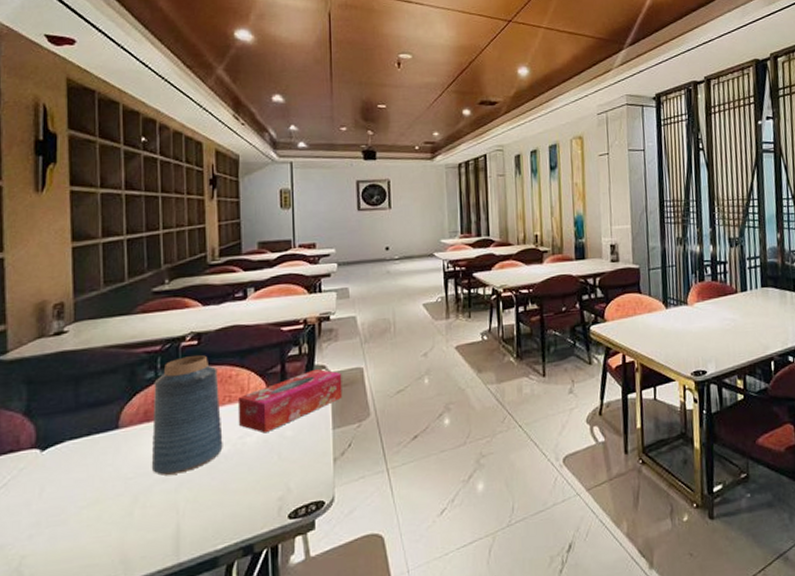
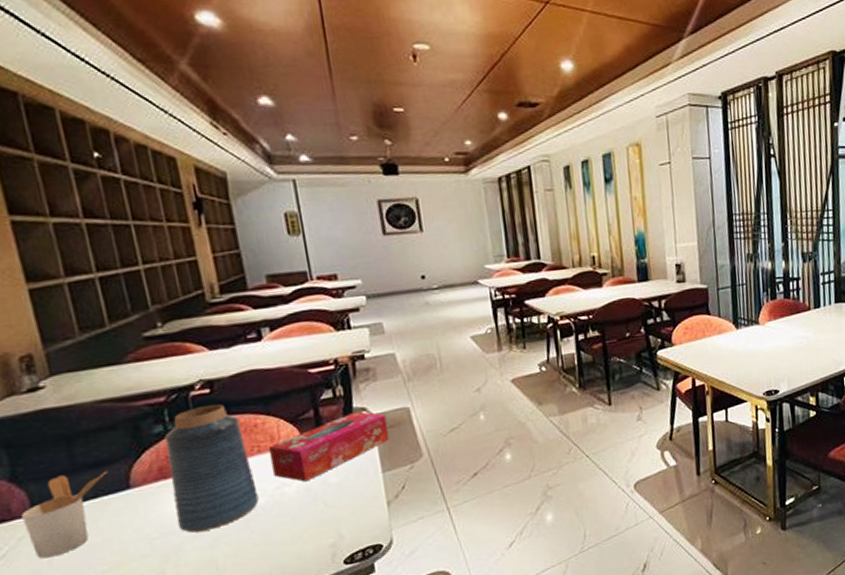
utensil holder: none [27,410,103,490] -> present [21,470,108,559]

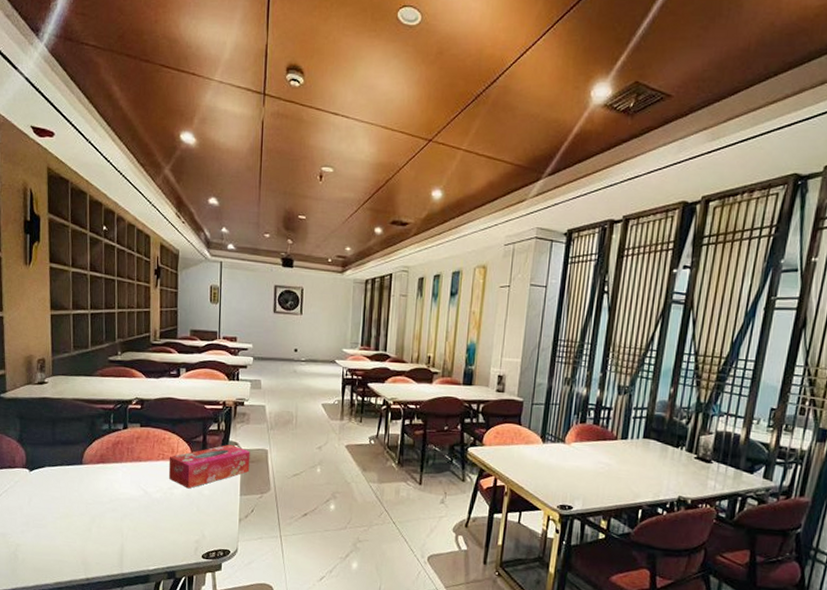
utensil holder: present [21,470,108,559] -> none [20,445,72,500]
vase: present [164,404,259,533] -> none [104,417,157,507]

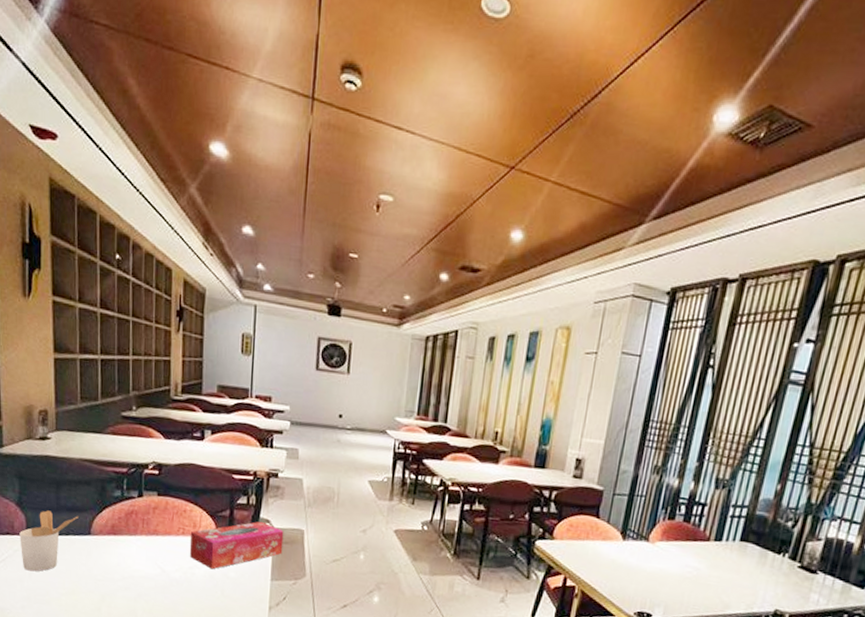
utensil holder: none [20,445,72,500] -> present [19,510,79,572]

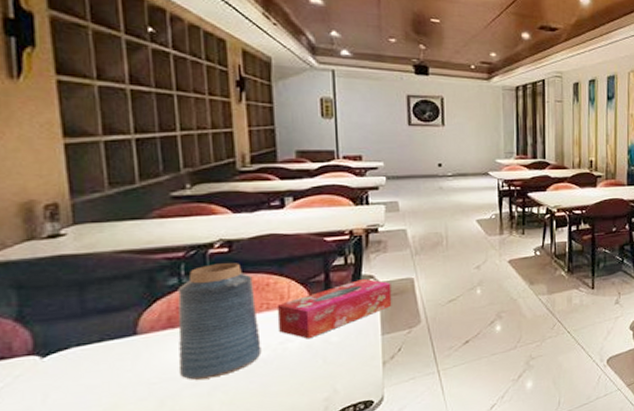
utensil holder: present [19,510,79,572] -> none [22,316,117,397]
vase: none [116,483,176,587] -> present [178,263,262,380]

